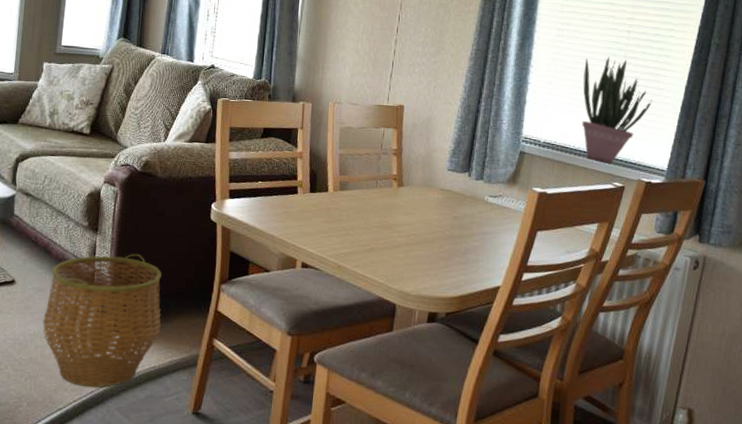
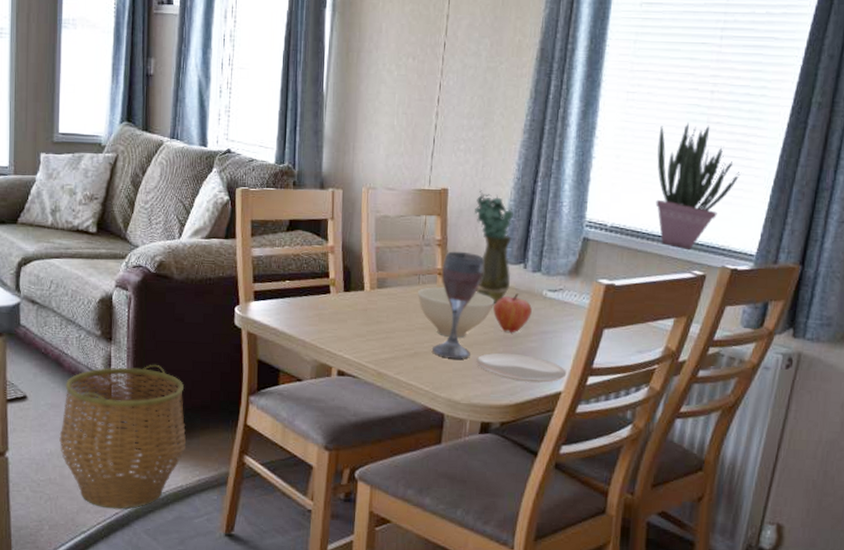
bowl: none [375,190,443,236] -> present [418,287,495,337]
cup: none [386,159,434,255] -> present [431,251,485,359]
plate: none [425,250,505,278] -> present [476,352,567,383]
vase: none [426,107,460,205] -> present [475,190,513,302]
fruit: none [441,198,475,233] -> present [493,293,532,333]

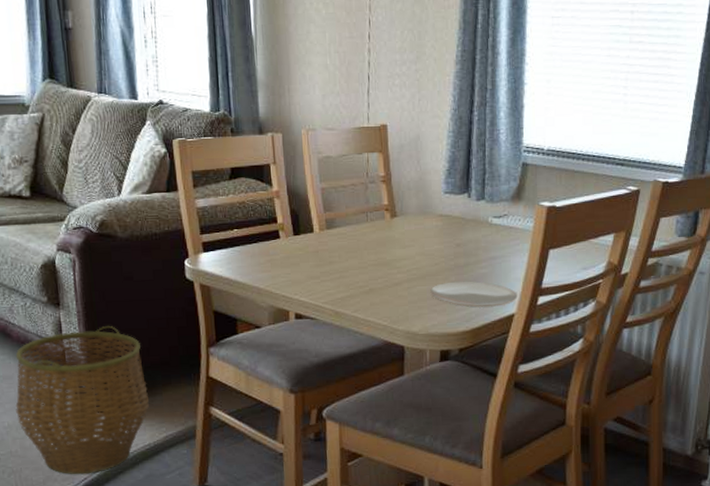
bowl: present [418,287,495,337] -> none [367,223,443,271]
cup: present [431,251,485,359] -> none [386,186,430,292]
vase: present [475,190,513,302] -> none [415,124,457,233]
fruit: present [493,293,532,333] -> none [442,222,479,262]
potted plant: present [655,123,740,251] -> none [585,44,664,168]

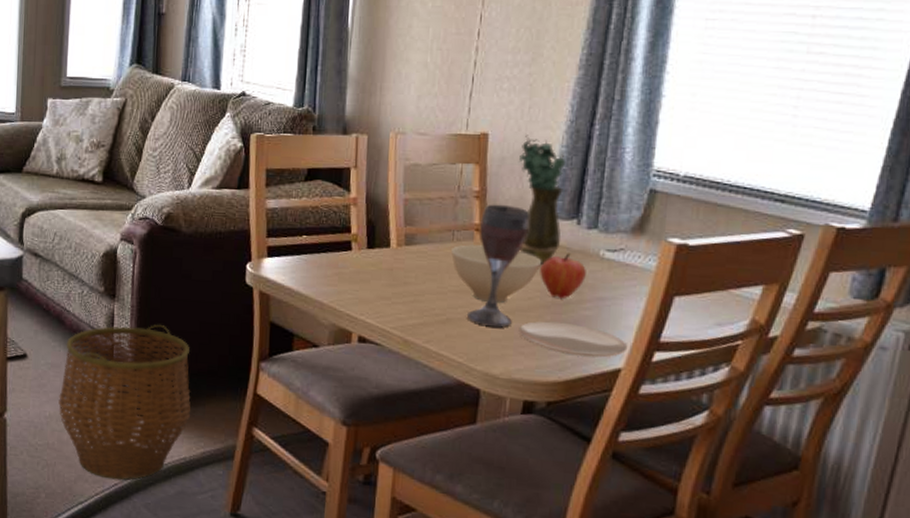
bowl: none [367,223,443,271] -> present [451,244,542,303]
cup: none [386,186,430,292] -> present [466,204,530,327]
vase: none [415,124,457,233] -> present [519,134,565,263]
fruit: none [442,222,479,262] -> present [540,253,586,299]

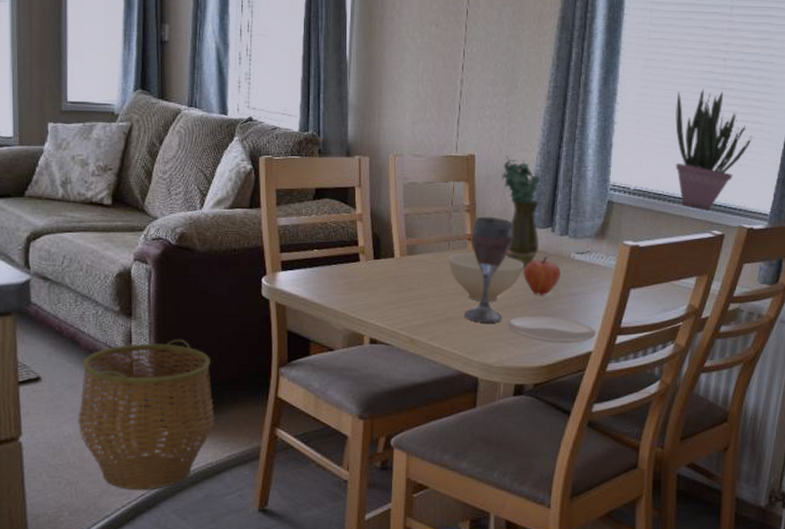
potted plant: none [740,54,850,205] -> present [675,89,753,211]

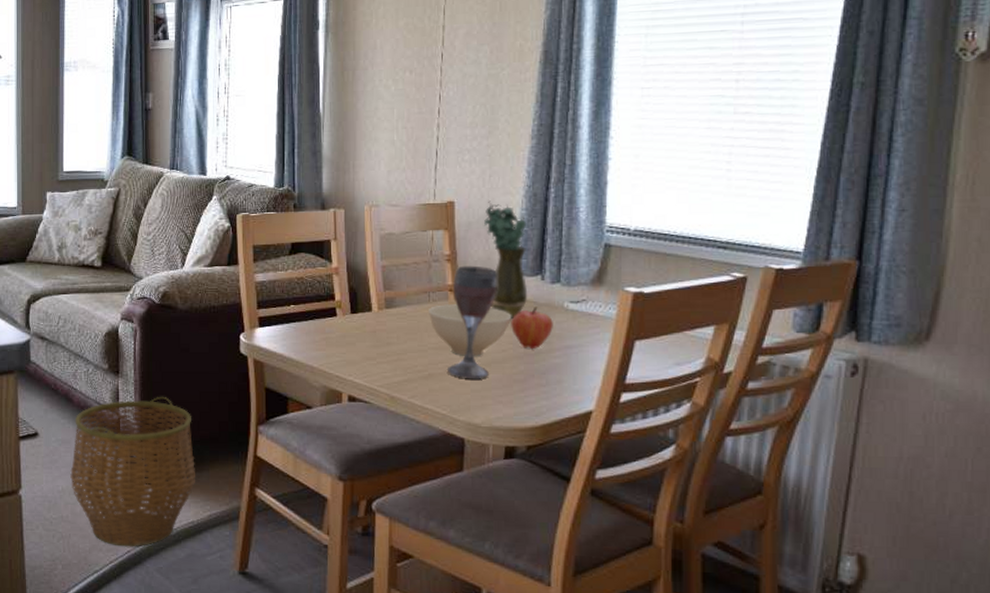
plate: present [508,315,596,343] -> none [496,371,597,402]
potted plant: present [675,89,753,211] -> none [680,115,777,251]

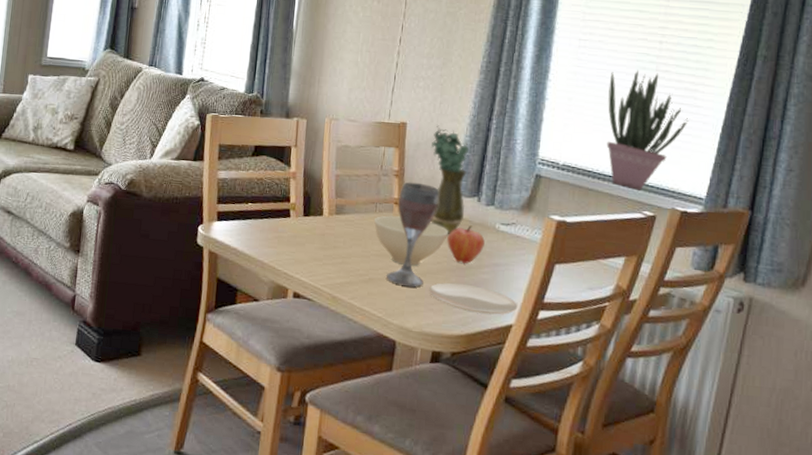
basket: present [70,396,196,547] -> none [21,277,145,421]
plate: none [496,371,597,402] -> present [429,282,518,315]
potted plant: none [680,115,777,251] -> present [606,70,689,192]

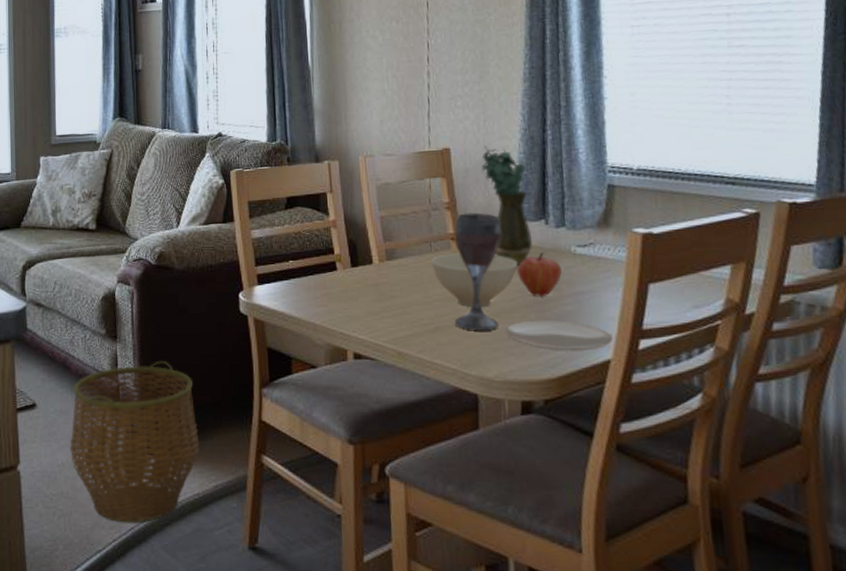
basket: none [21,277,145,421] -> present [70,360,200,523]
potted plant: present [606,70,689,192] -> none [675,49,779,187]

